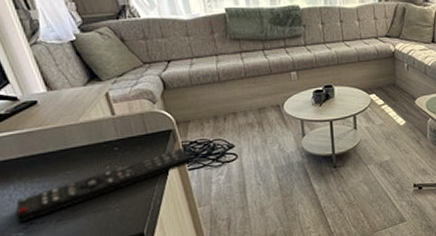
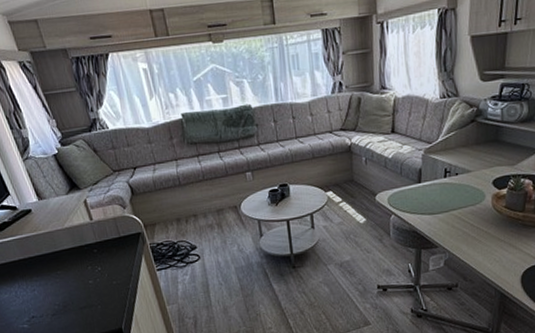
remote control: present [15,148,192,223] -> none [20,250,160,317]

